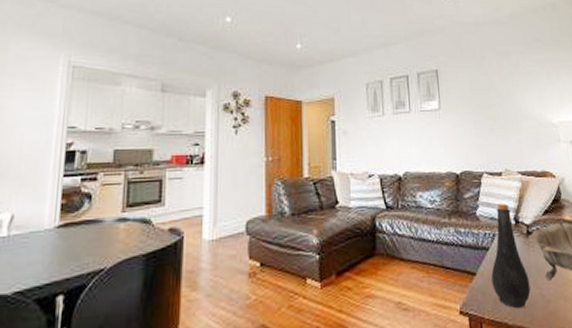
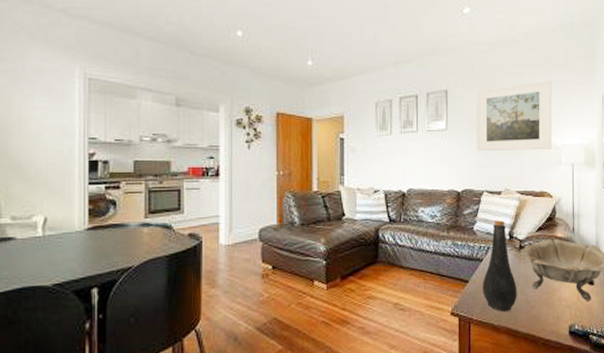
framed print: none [467,58,549,131] -> present [477,80,552,152]

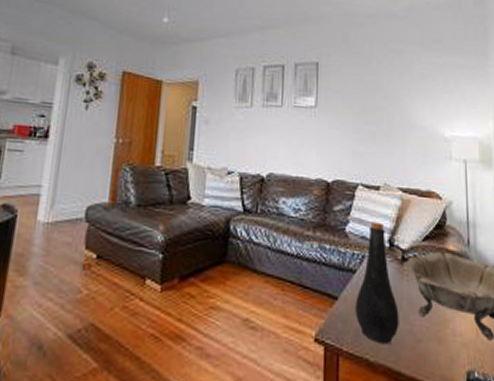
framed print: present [477,80,552,152] -> none [351,61,441,141]

